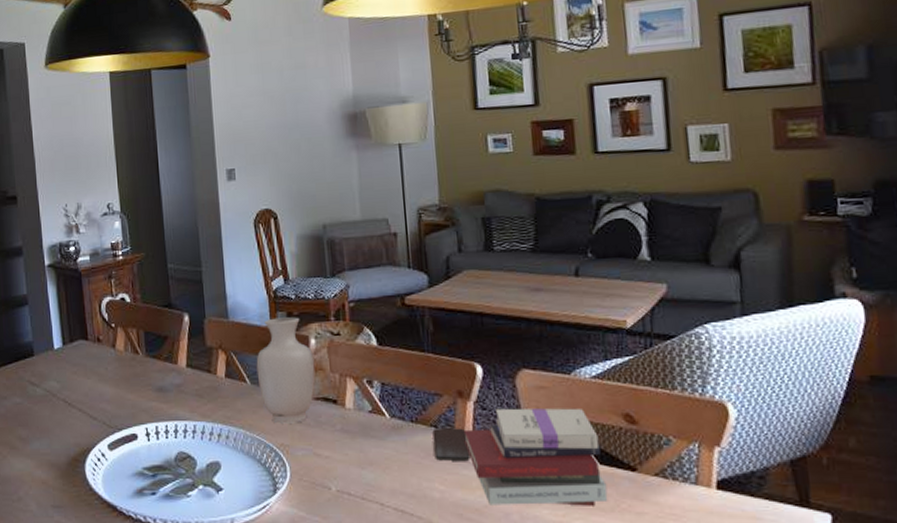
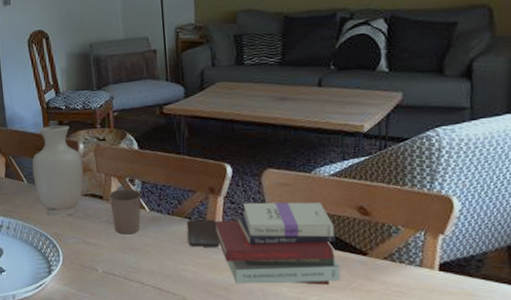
cup: none [344,391,381,446] -> present [109,188,142,235]

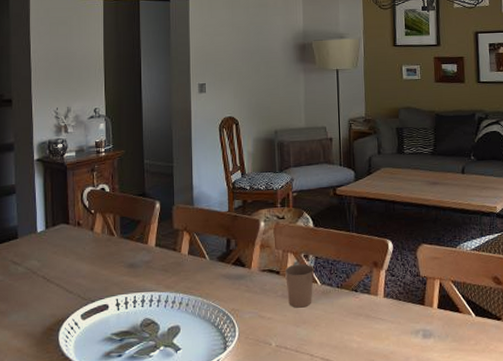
vase: present [32,125,84,216] -> none [215,204,263,292]
smartphone: present [187,219,220,247] -> none [353,291,381,318]
books: present [214,202,341,285] -> none [377,273,481,352]

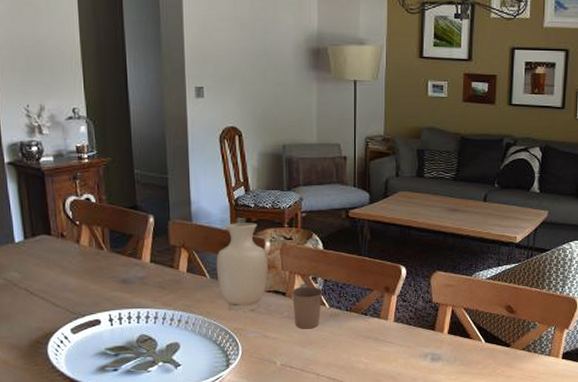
vase: none [215,204,263,292] -> present [216,223,269,311]

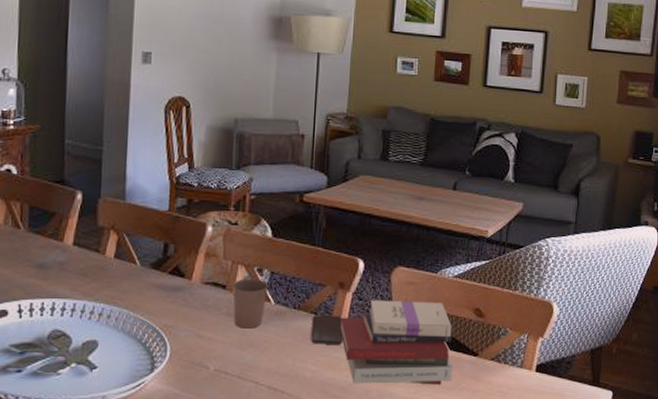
vase: present [216,223,269,311] -> none [148,203,209,306]
smartphone: none [363,316,391,341] -> present [311,315,343,344]
books: none [387,301,488,373] -> present [339,299,453,385]

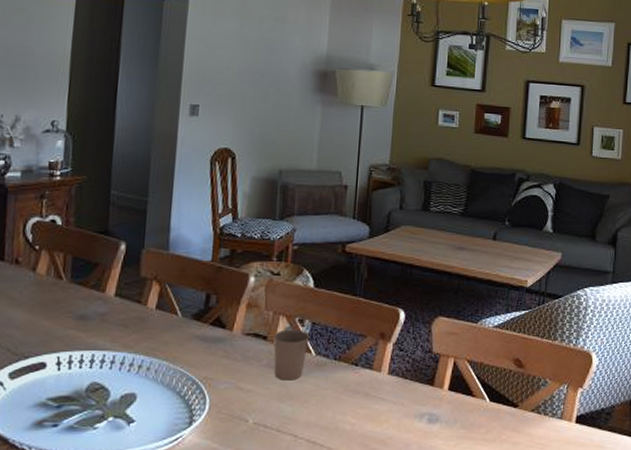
smartphone: present [311,315,343,344] -> none [351,366,383,396]
books: present [339,299,453,385] -> none [379,350,493,437]

